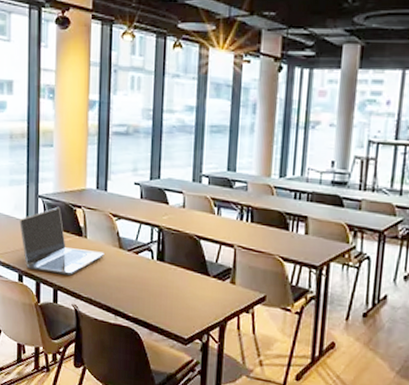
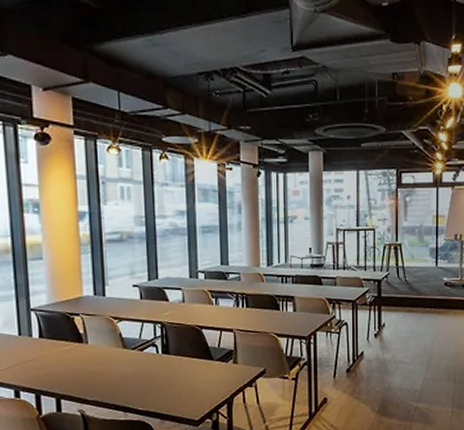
laptop: present [19,206,104,276] -> none [10,317,108,384]

